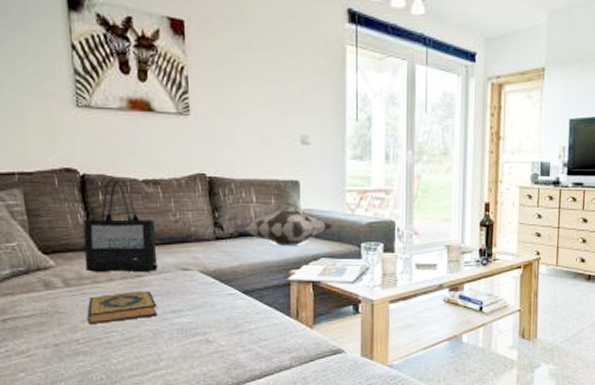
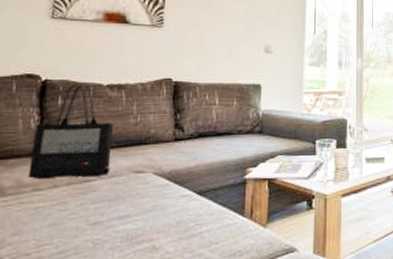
hardback book: present [87,290,157,324] -> none [18,196,103,237]
decorative pillow: present [235,210,333,245] -> none [195,111,291,145]

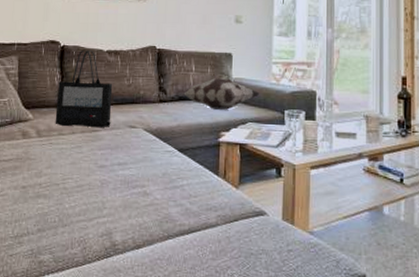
decorative pillow: none [195,111,291,145] -> present [176,78,260,110]

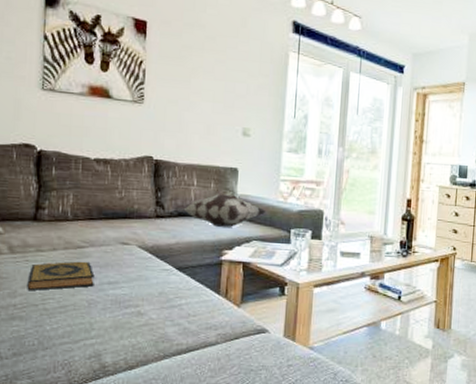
hardback book: none [50,143,107,171] -> present [27,261,95,290]
tote bag: present [55,49,113,127] -> none [31,156,102,244]

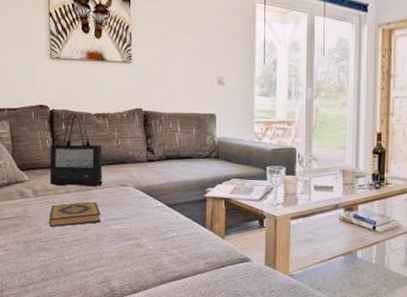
tote bag: none [31,156,102,244] -> present [49,113,103,186]
decorative pillow: present [175,194,266,227] -> none [163,138,243,167]

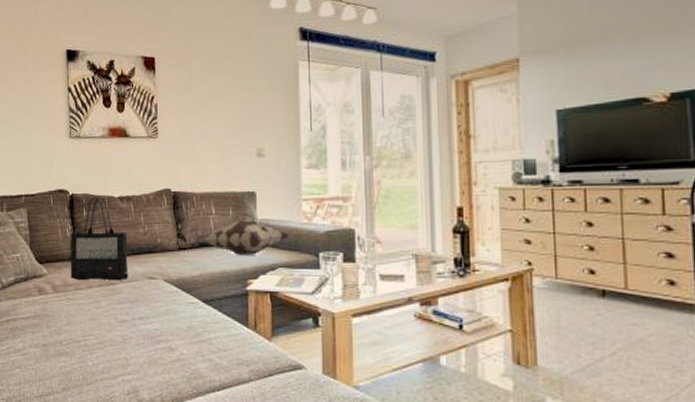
hardback book: present [49,201,101,227] -> none [70,297,127,327]
decorative pillow: none [163,138,243,167] -> present [196,220,290,255]

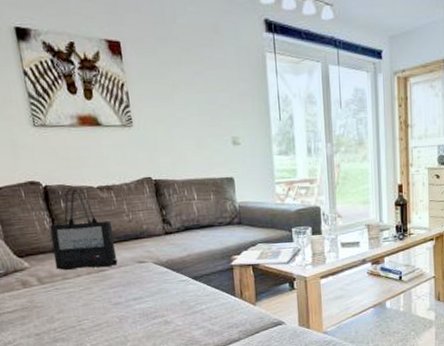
decorative pillow: present [196,220,290,255] -> none [181,203,266,235]

